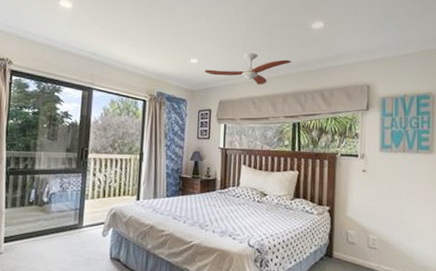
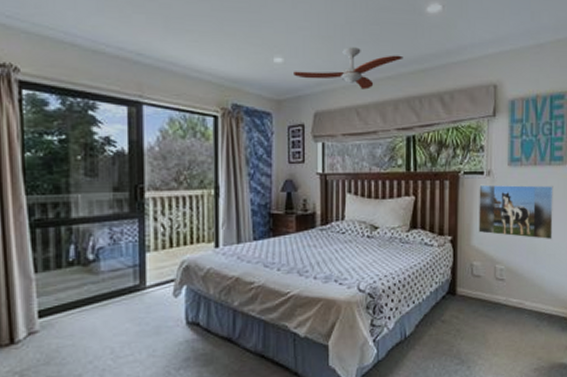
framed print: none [353,165,421,218] -> present [478,184,553,240]

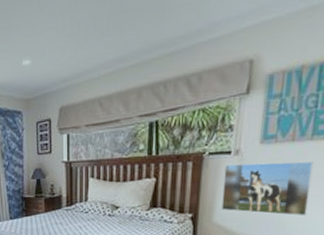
ceiling fan: present [294,47,404,90] -> none [40,40,149,81]

